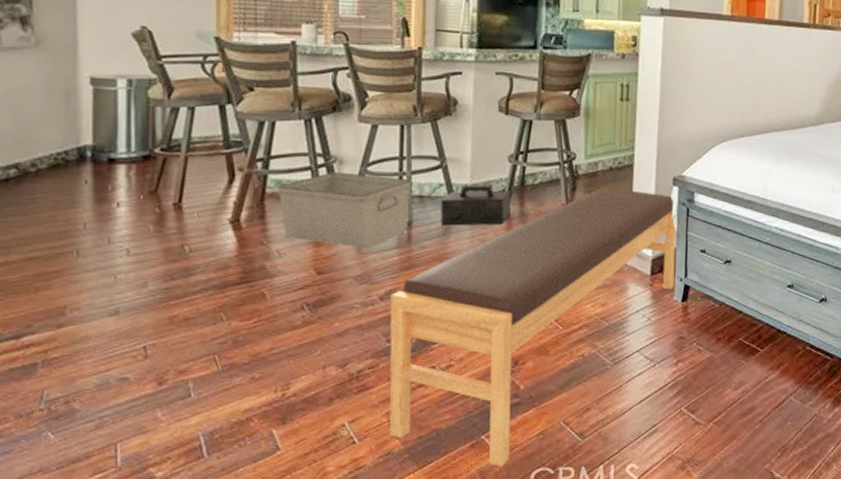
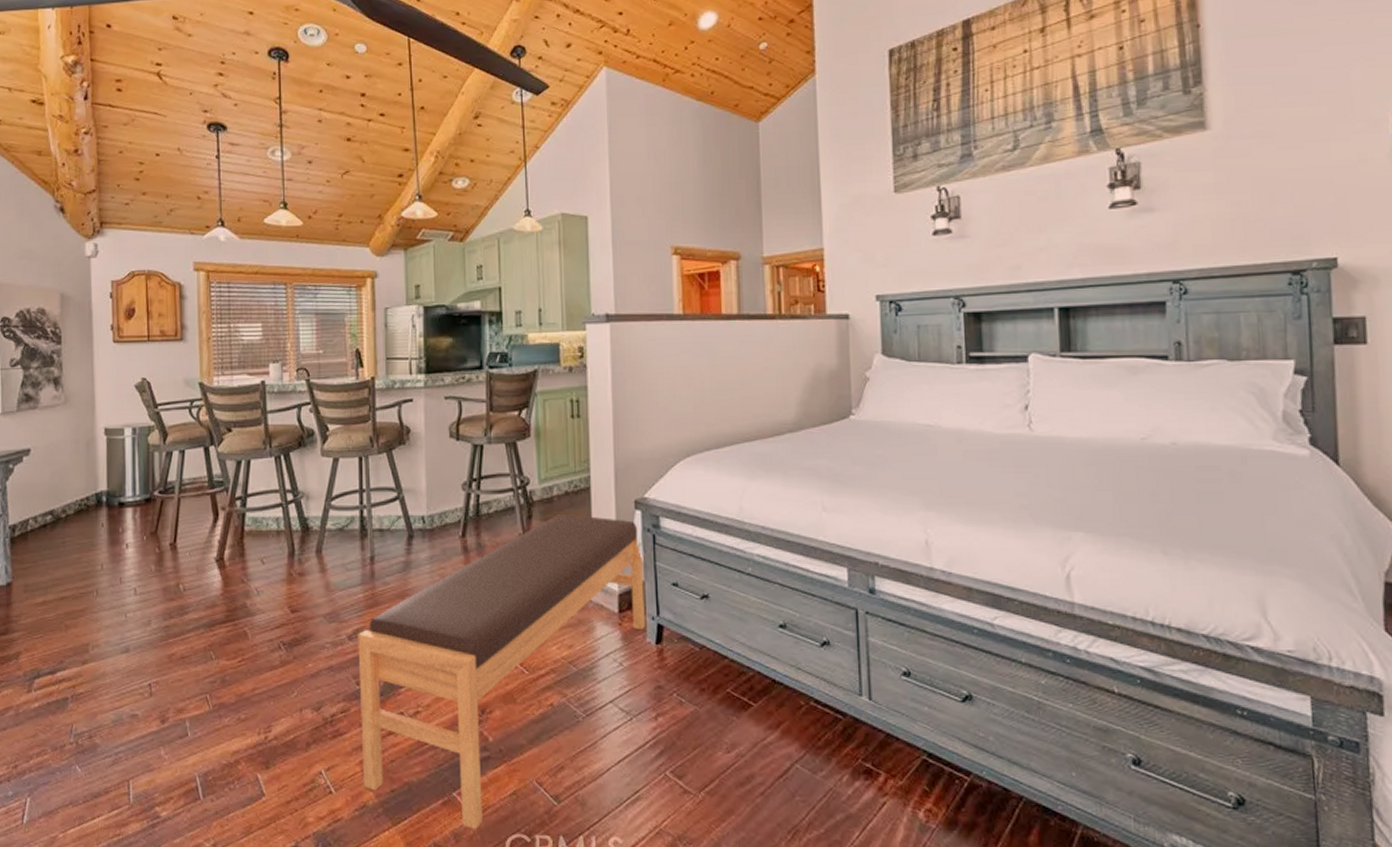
storage bin: present [277,172,411,248] -> none [254,507,371,585]
speaker: present [440,184,511,226] -> none [400,515,467,560]

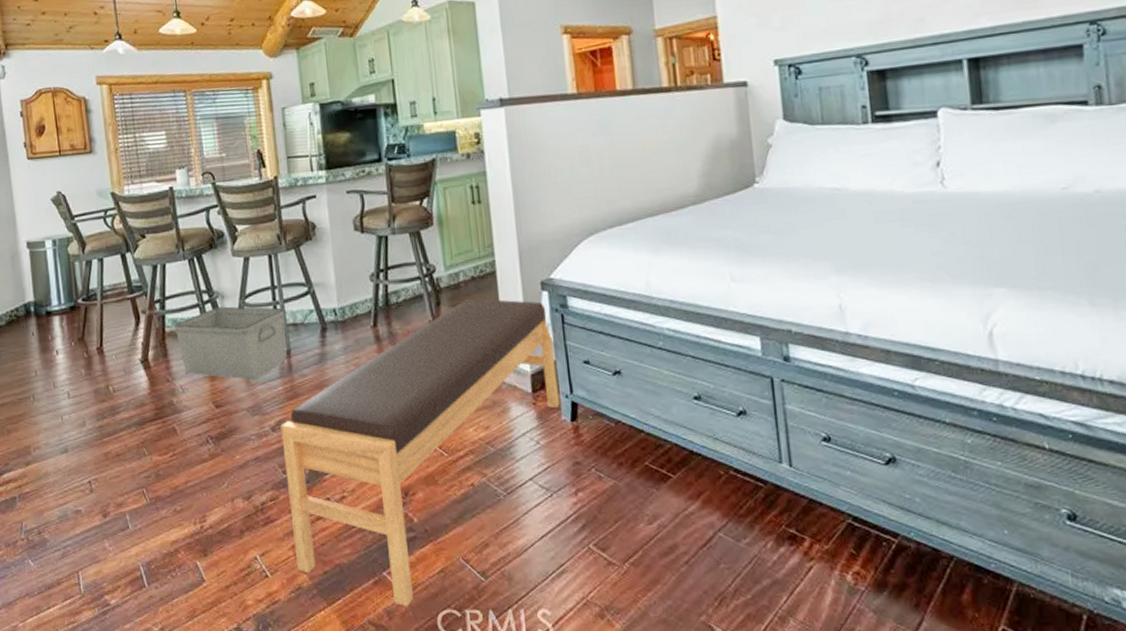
storage bin: none [254,507,371,585] -> present [174,306,286,380]

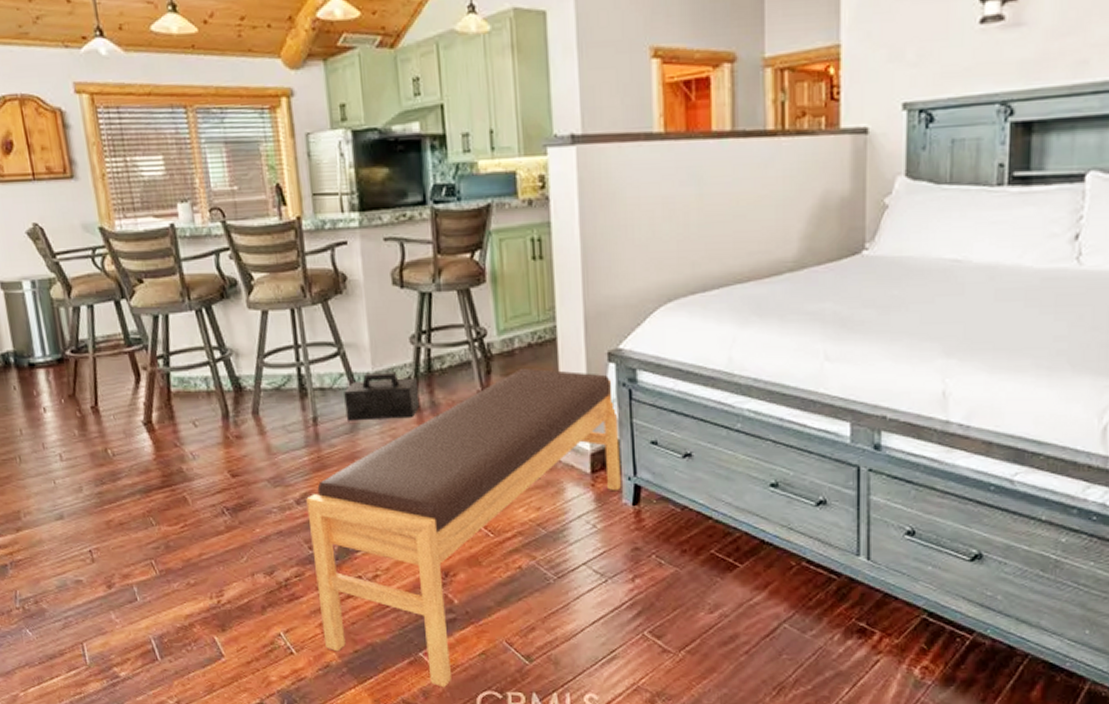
storage bin: present [174,306,286,380] -> none [181,365,312,448]
speaker: none [314,306,380,352] -> present [344,372,420,421]

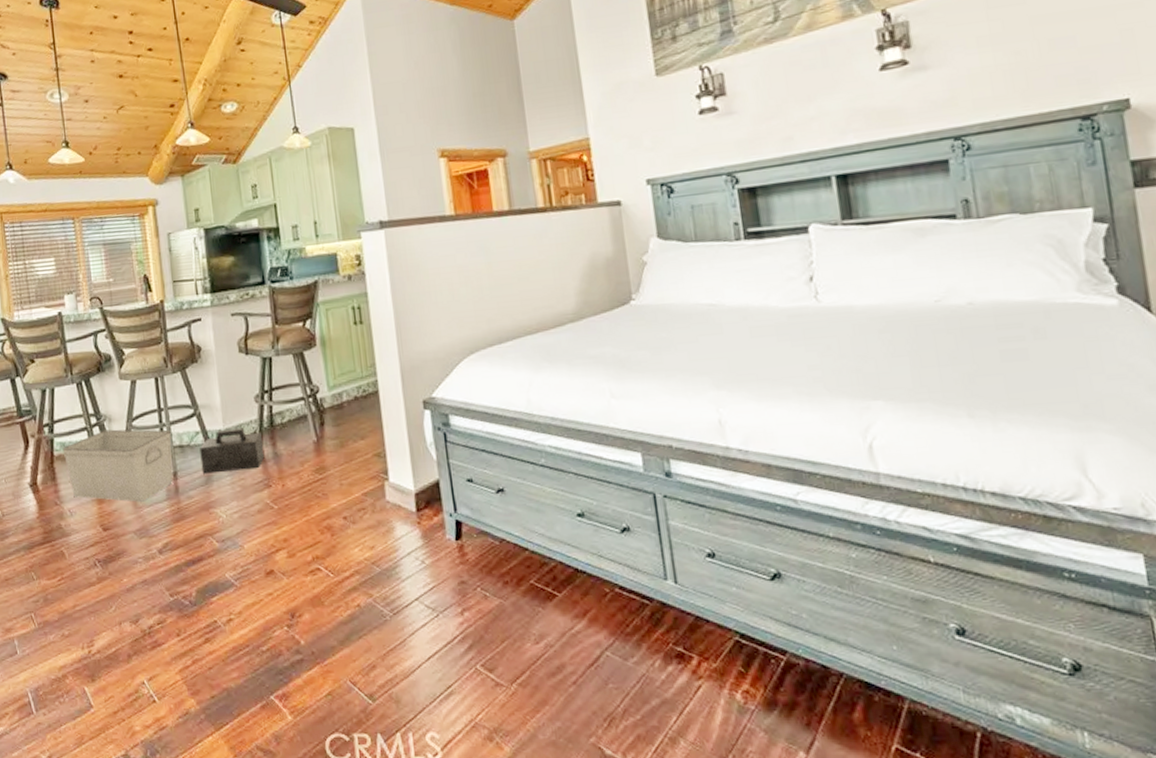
storage bin: none [181,365,312,448] -> present [62,429,173,502]
bench: present [306,369,621,688] -> none [167,418,444,732]

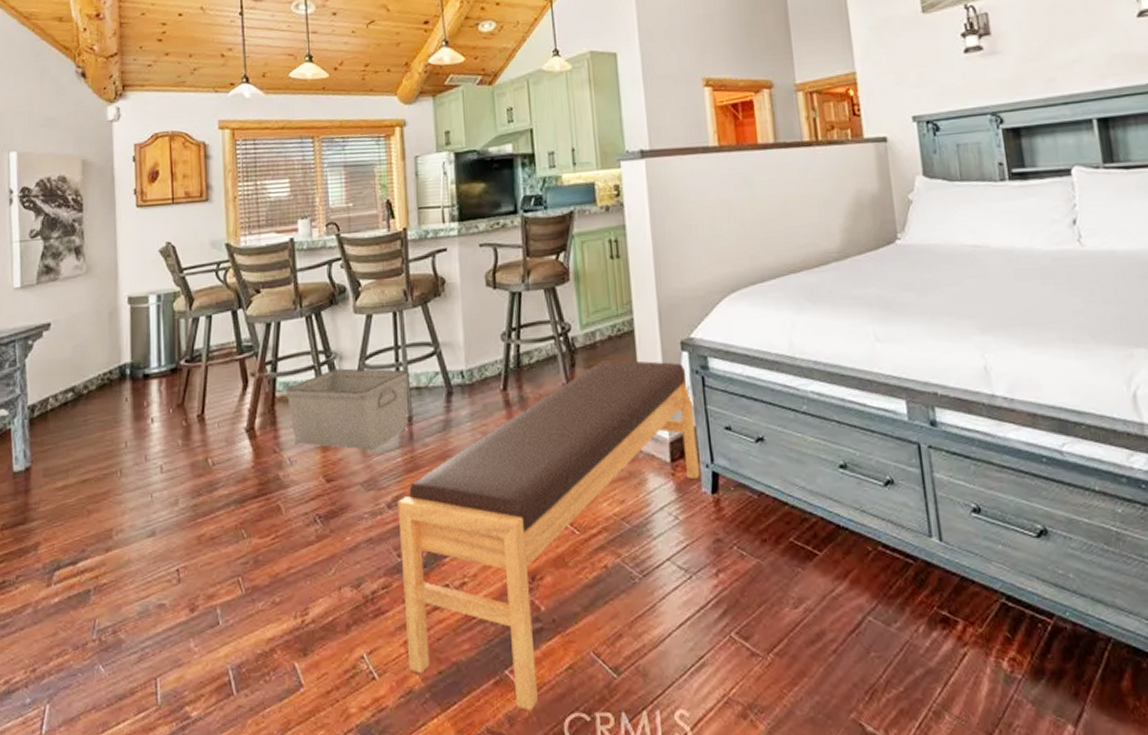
bench: none [167,418,444,732] -> present [398,360,700,712]
speaker: present [200,428,265,474] -> none [439,368,509,419]

